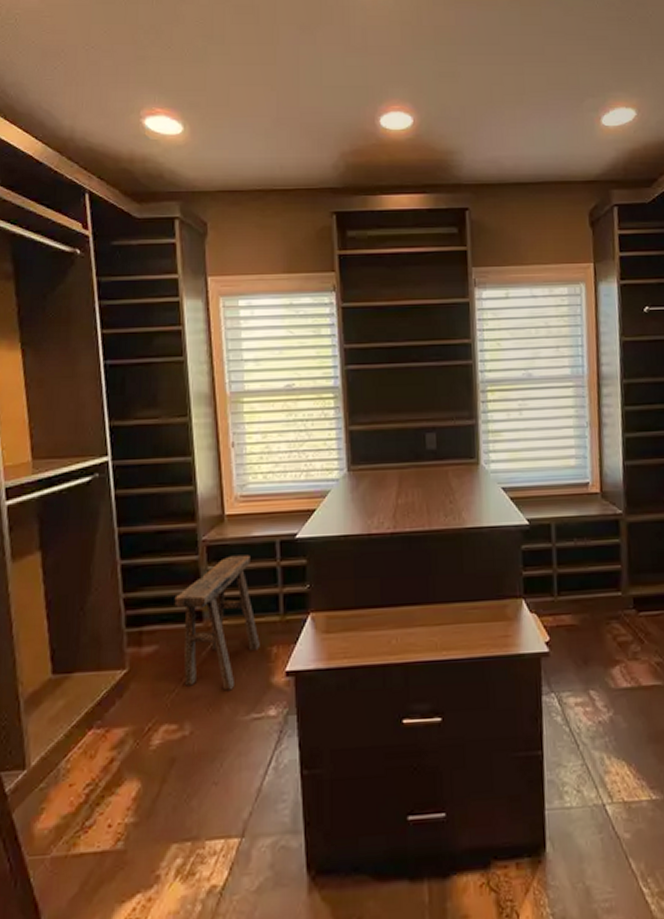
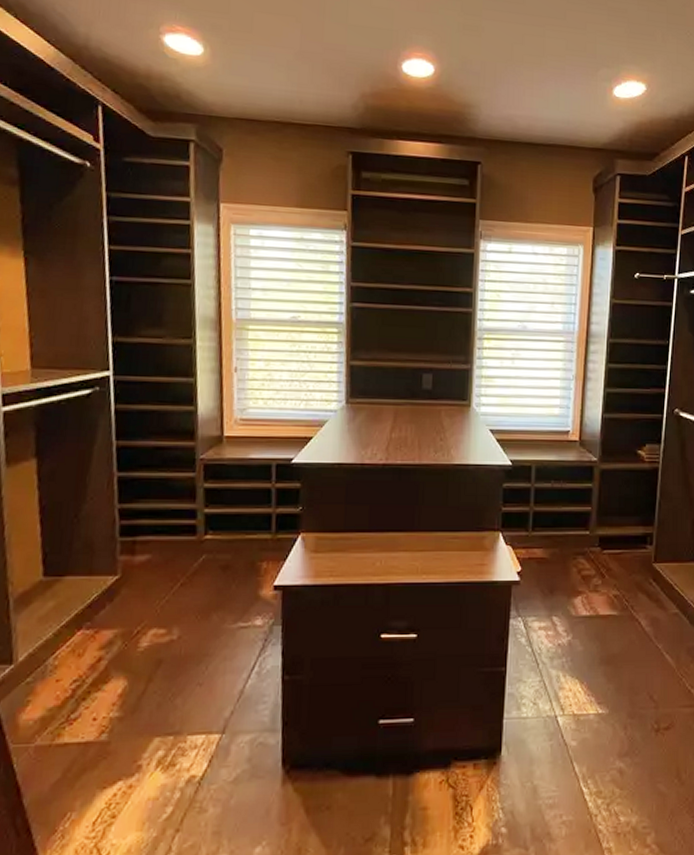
stool: present [174,555,260,691] -> none [169,475,251,600]

